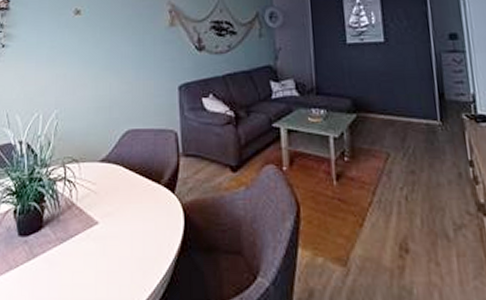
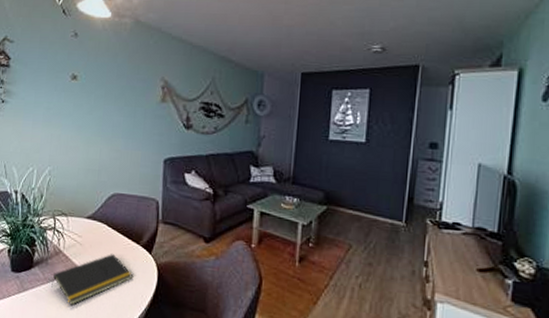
notepad: none [65,199,157,267] -> present [51,254,134,305]

